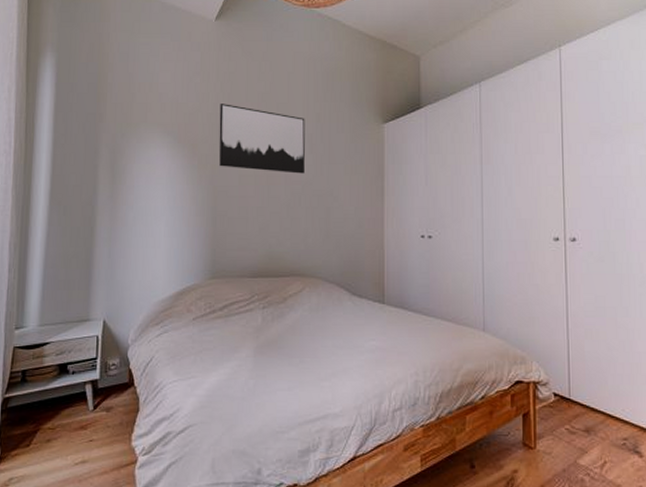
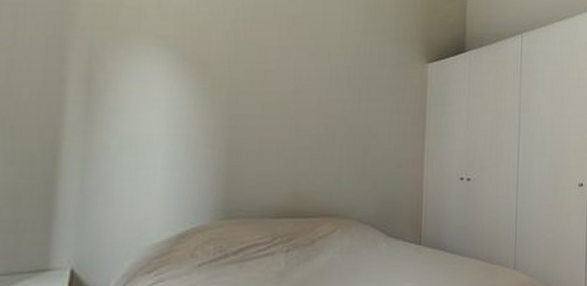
wall art: present [218,104,305,174] -> none [237,21,343,108]

